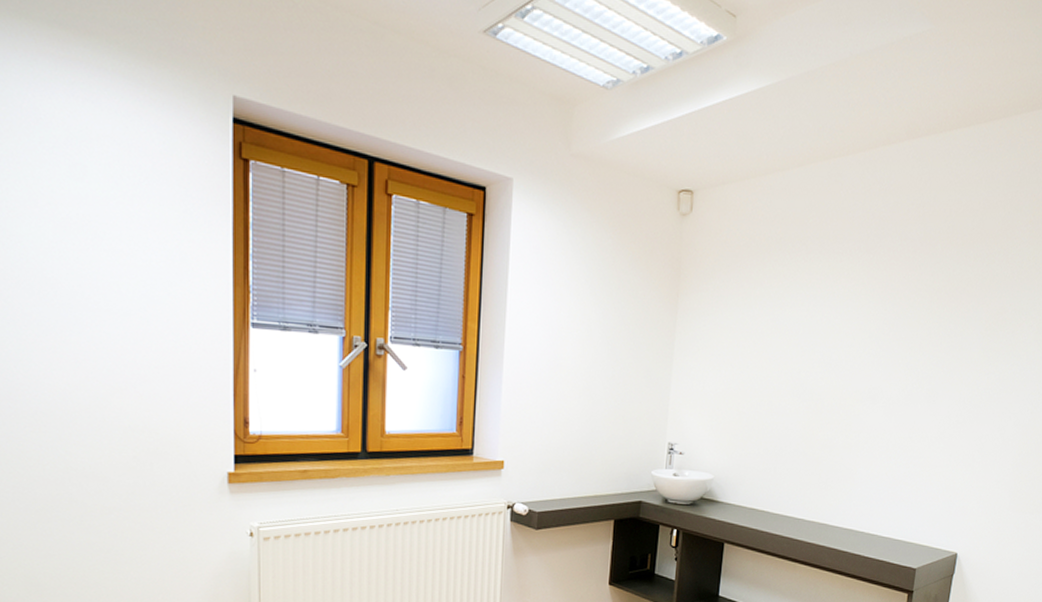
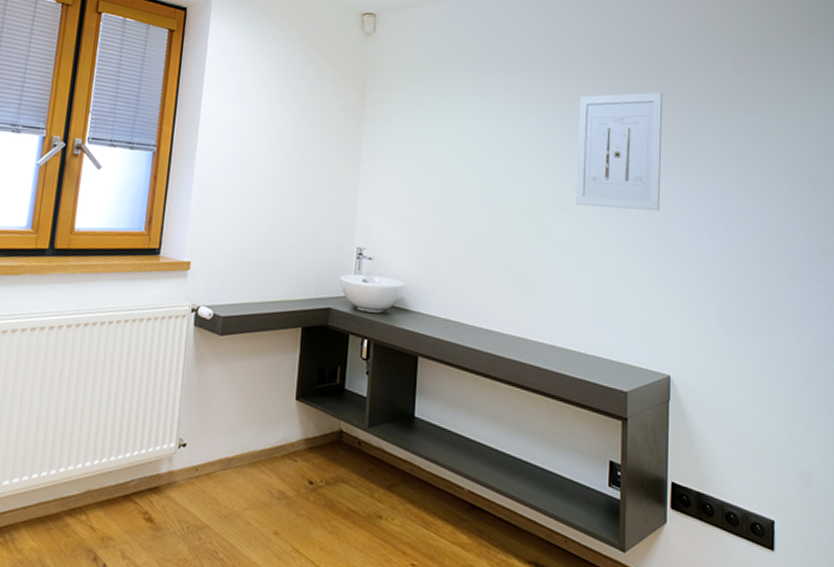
wall art: none [887,274,990,400] -> present [576,92,663,212]

